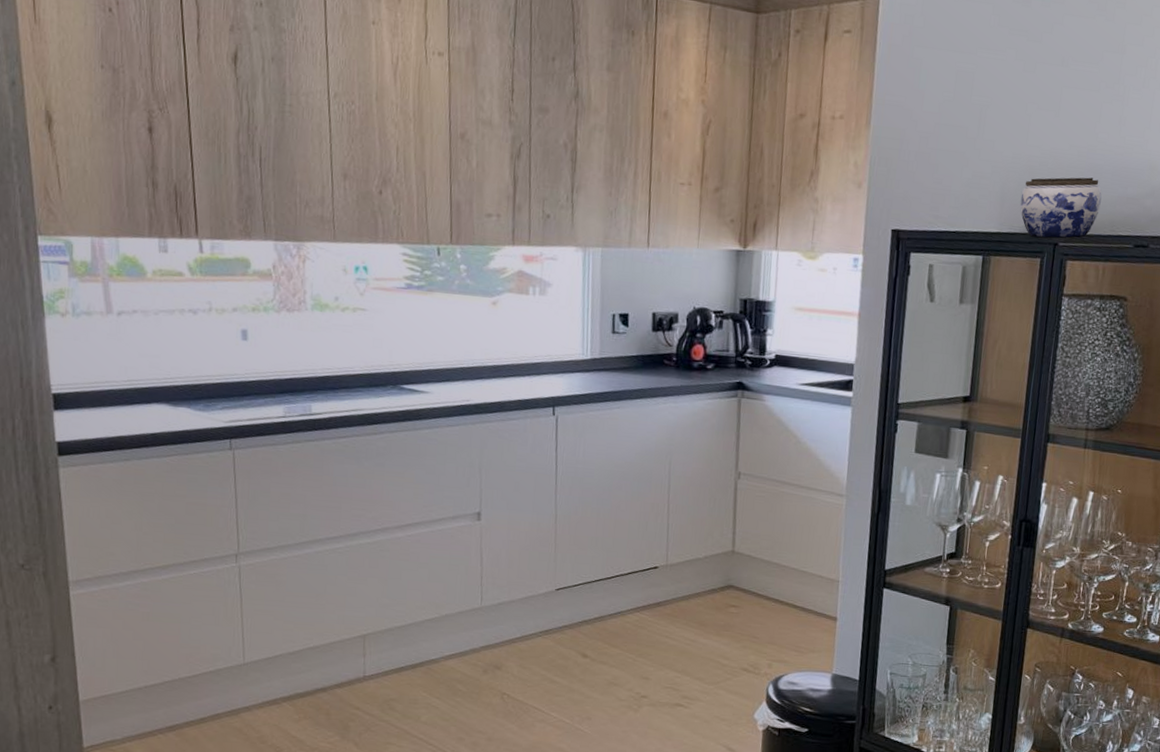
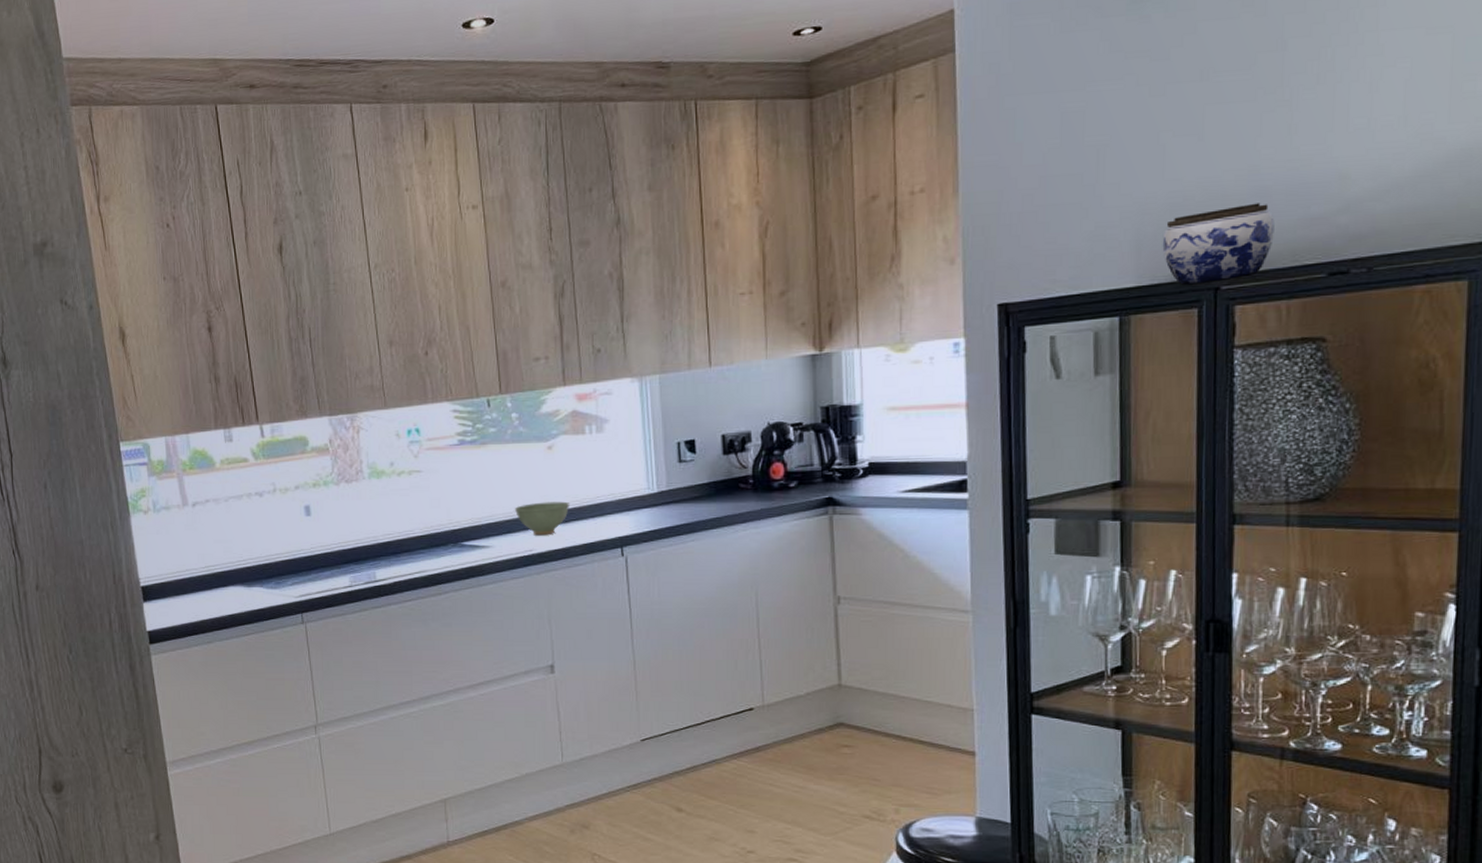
bowl: none [455,355,509,388] -> present [514,501,570,536]

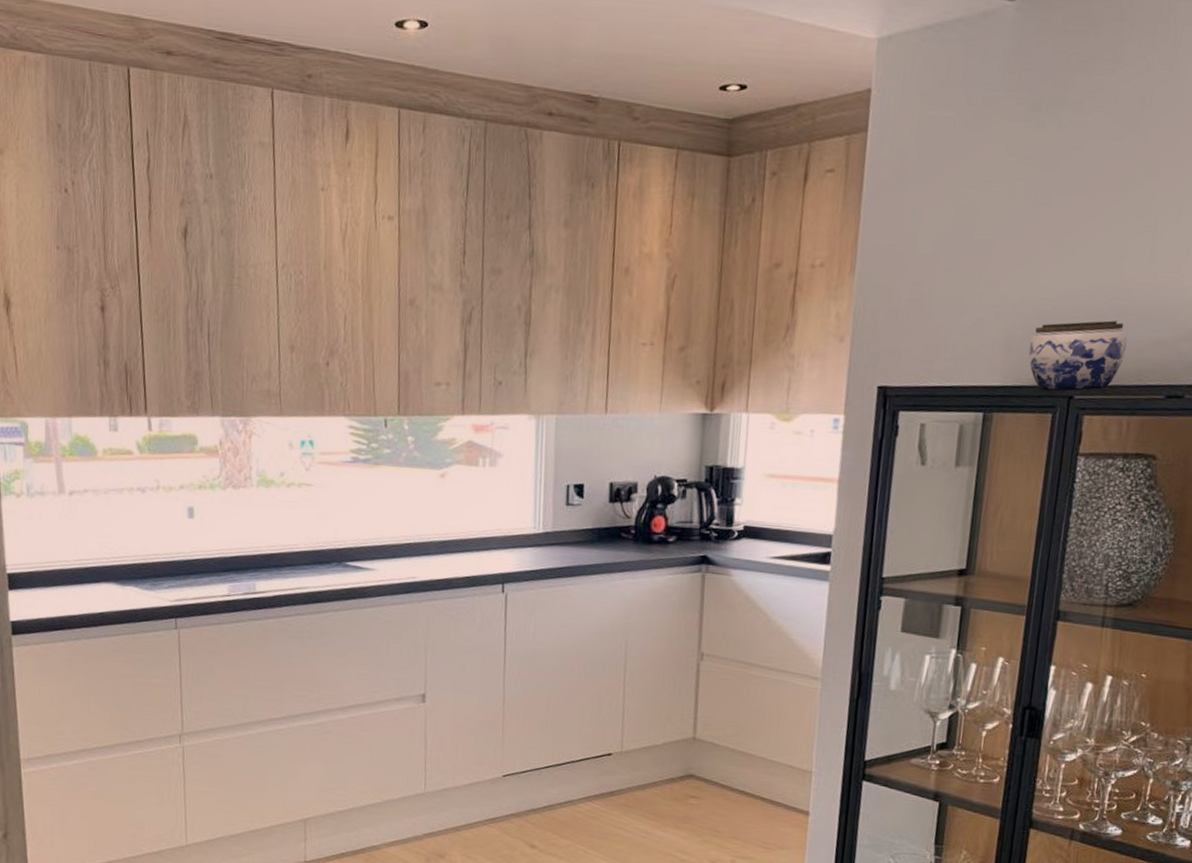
bowl: present [514,501,570,536] -> none [401,530,457,564]

